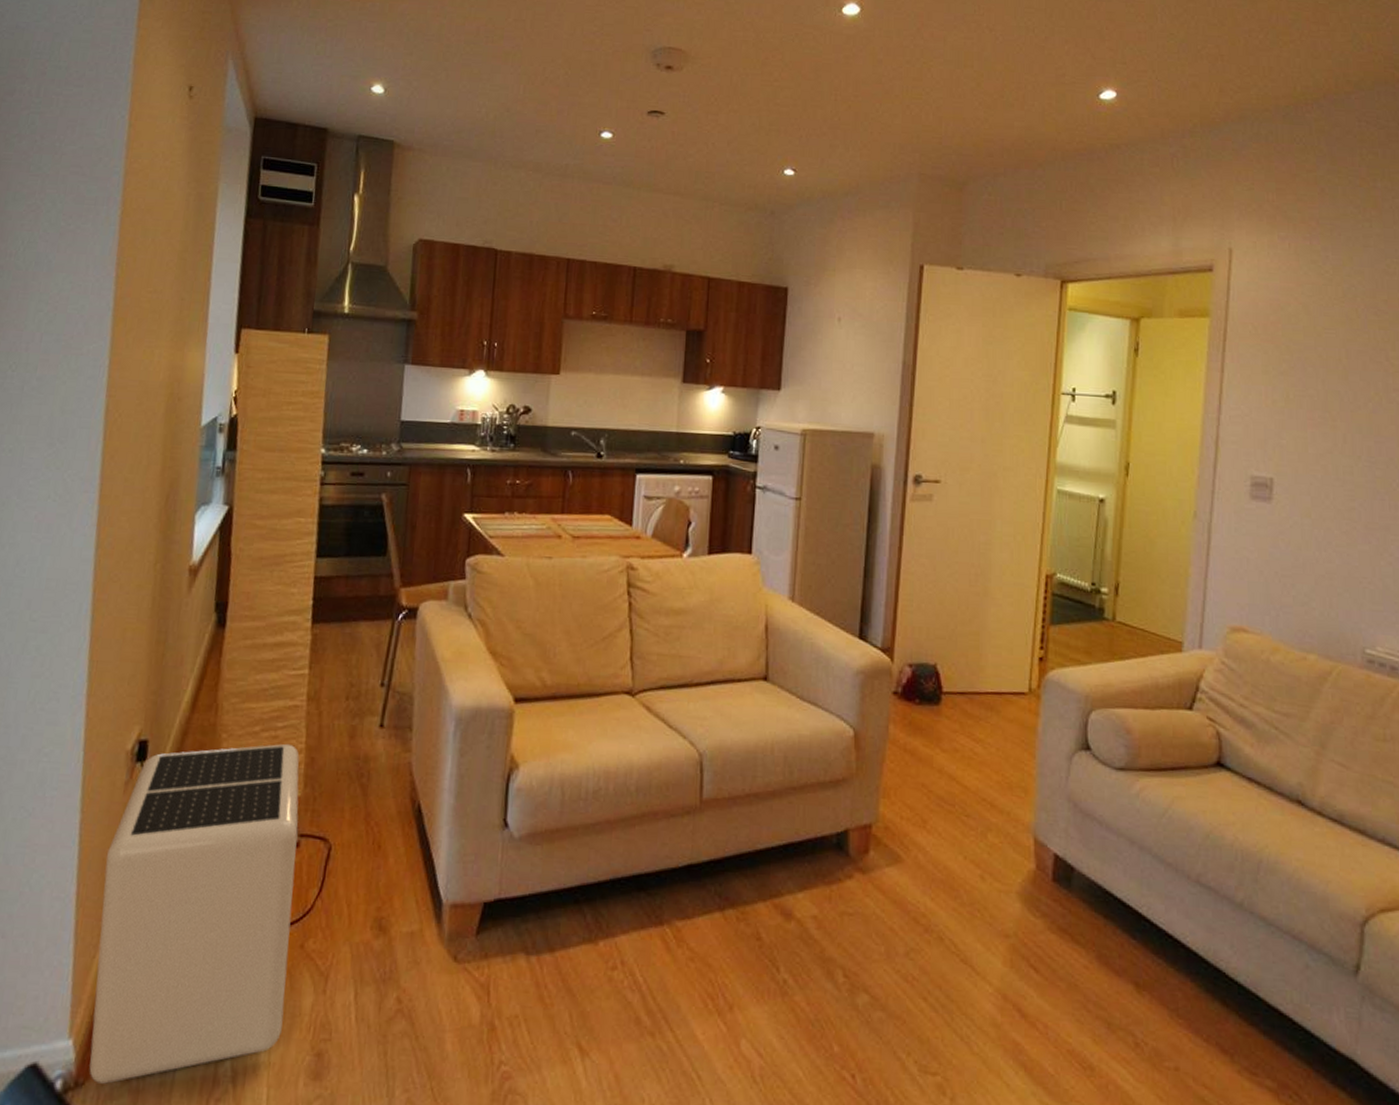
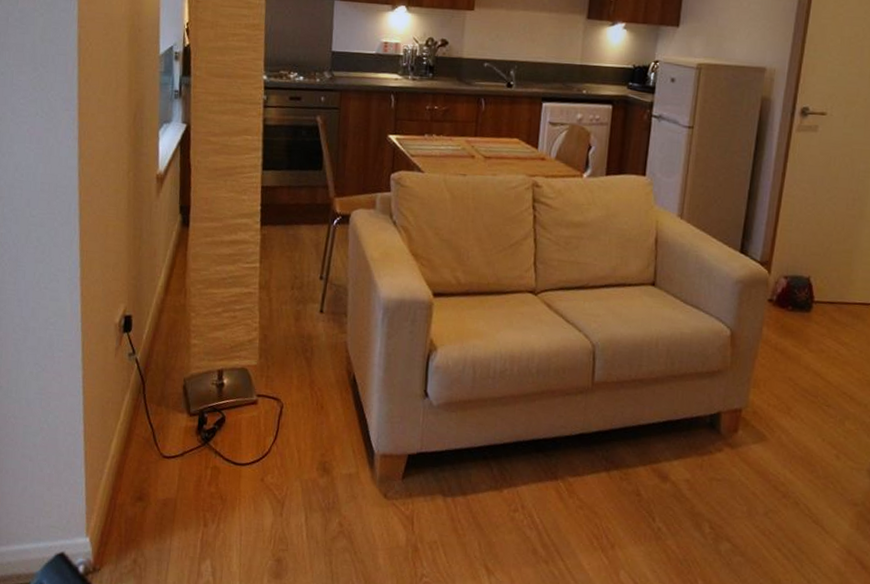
air purifier: present [89,743,300,1084] -> none [103,322,256,571]

